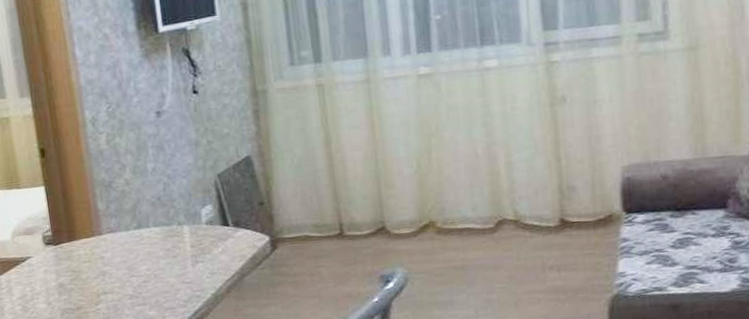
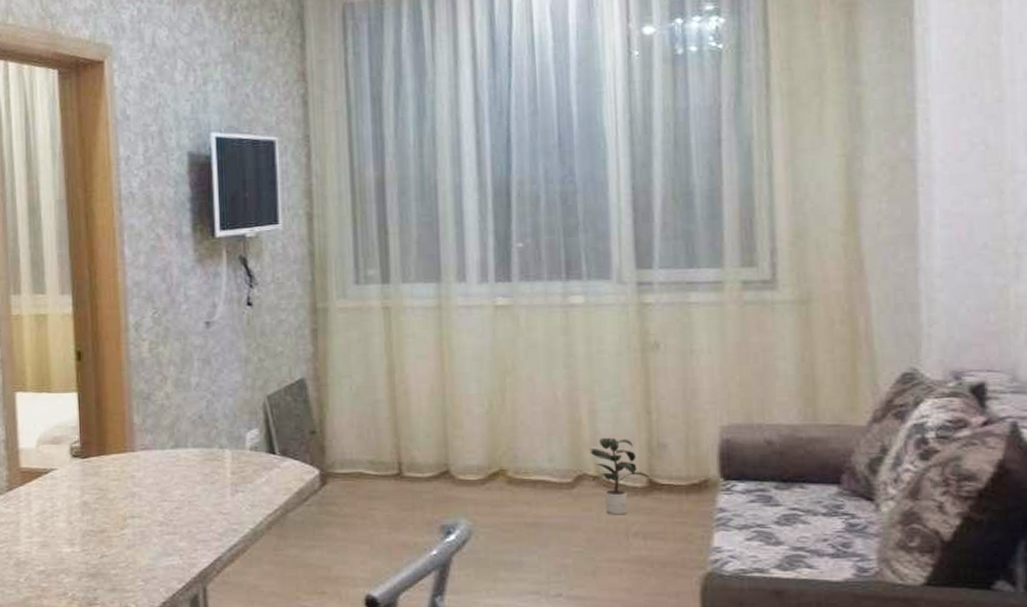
potted plant: none [508,184,563,253] -> present [590,437,651,515]

